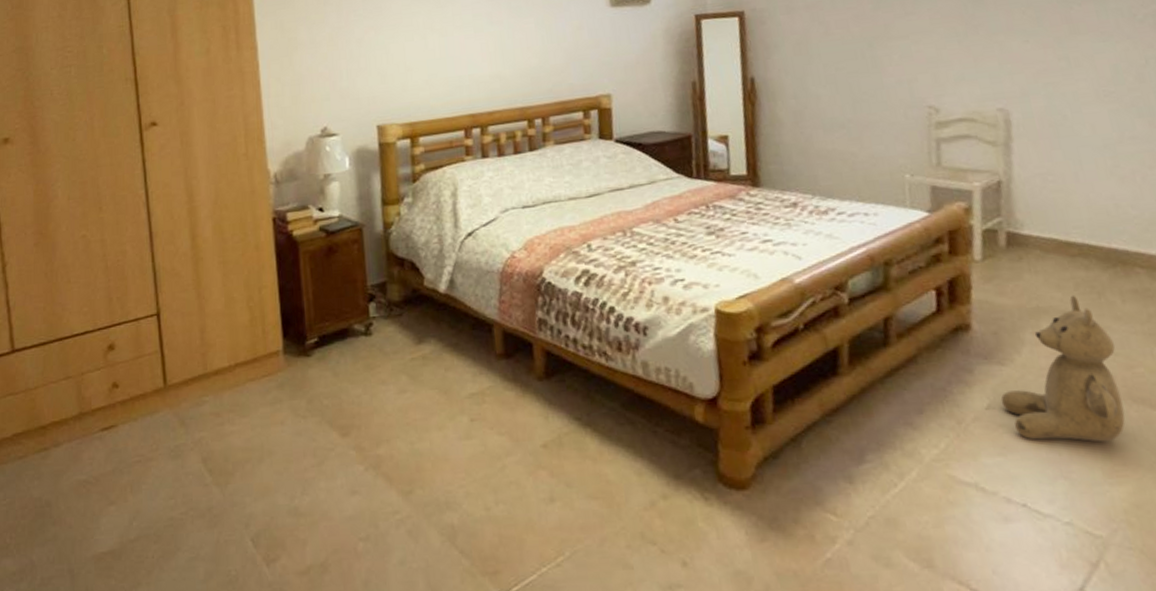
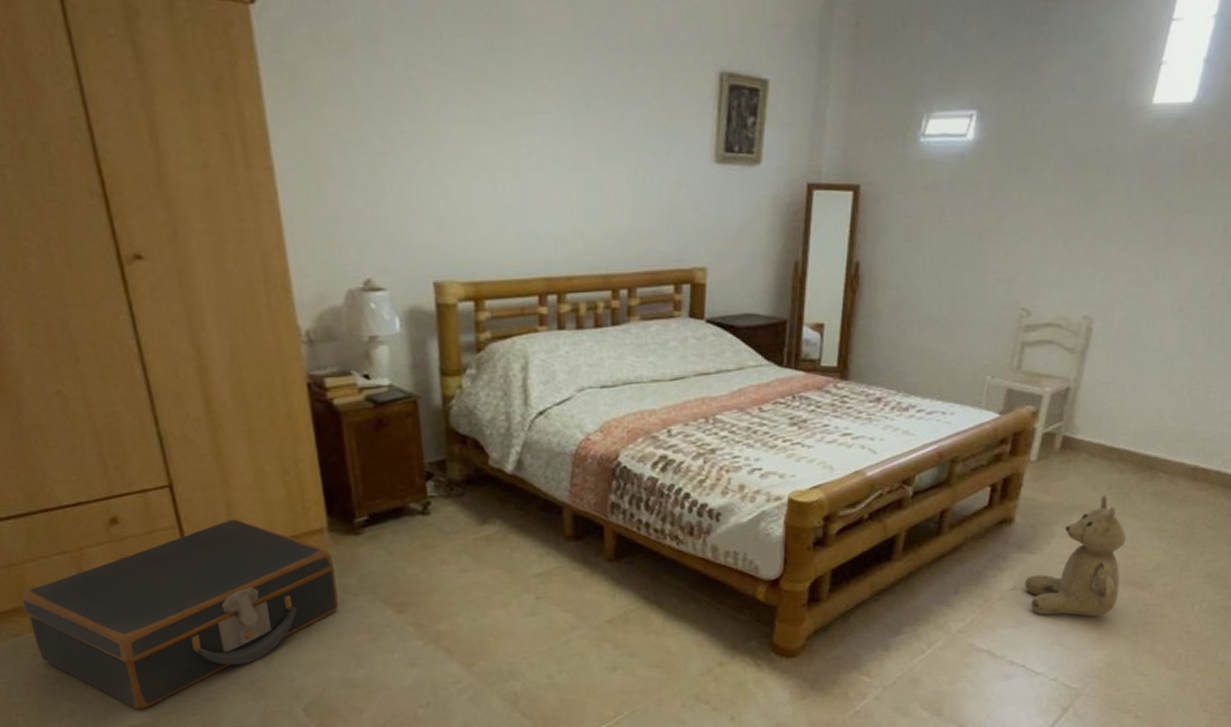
suitcase: none [31,343,289,536] -> present [21,519,339,710]

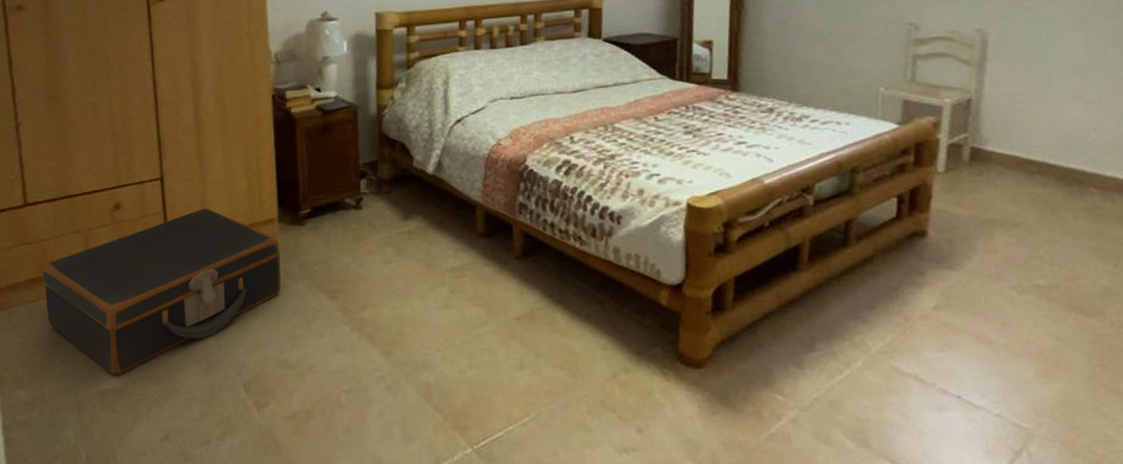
teddy bear: present [1024,494,1127,617] -> none [948,209,1063,345]

